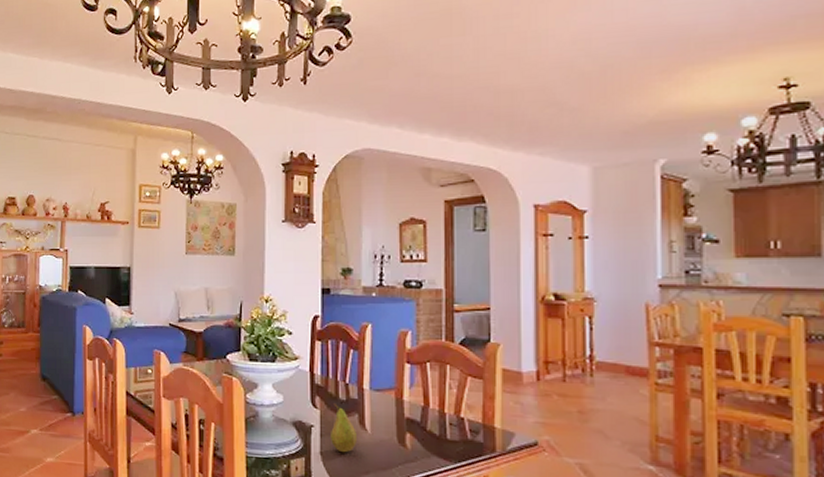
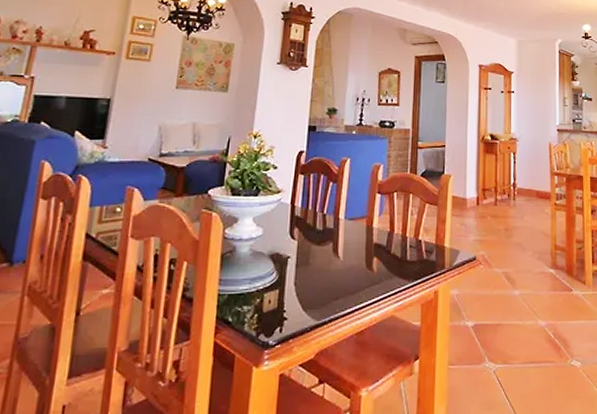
fruit: present [331,402,357,453] -> none [305,232,330,281]

